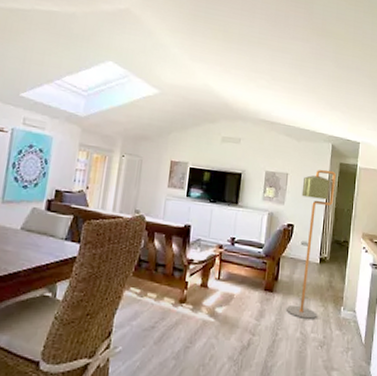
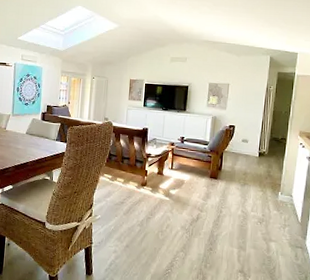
floor lamp: present [287,169,336,319] -> none [229,78,274,201]

